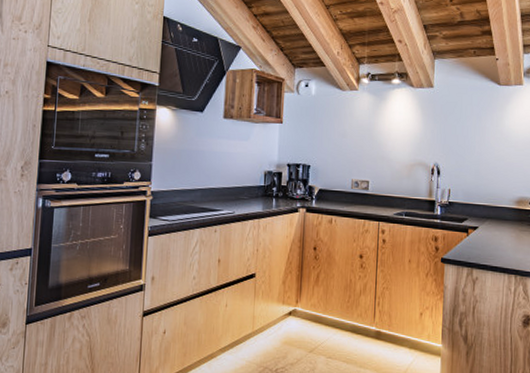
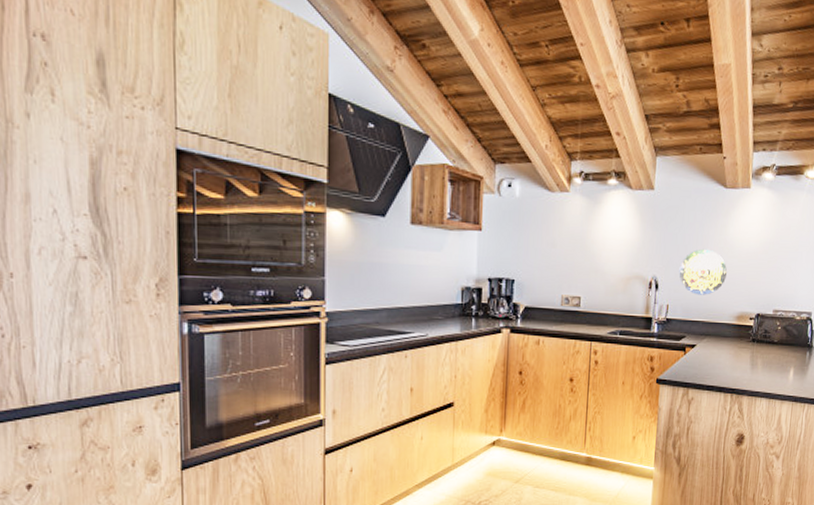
wall clock: none [459,139,504,181] -> present [679,248,727,295]

